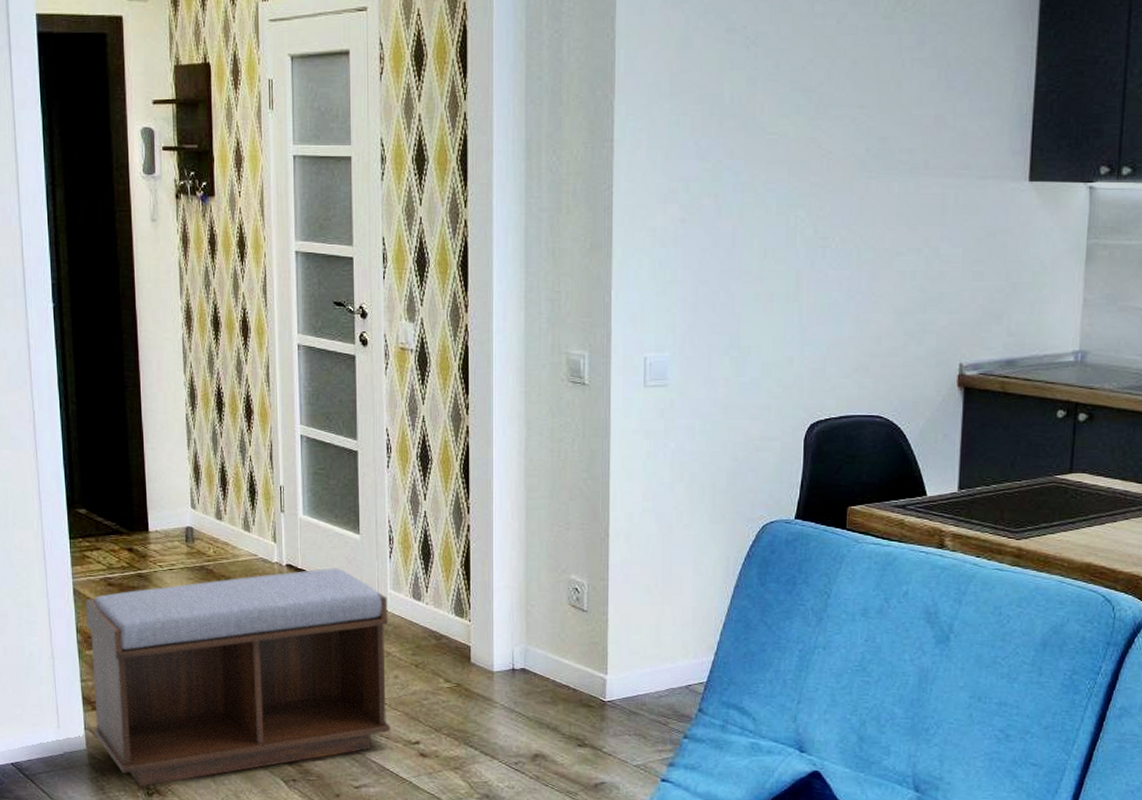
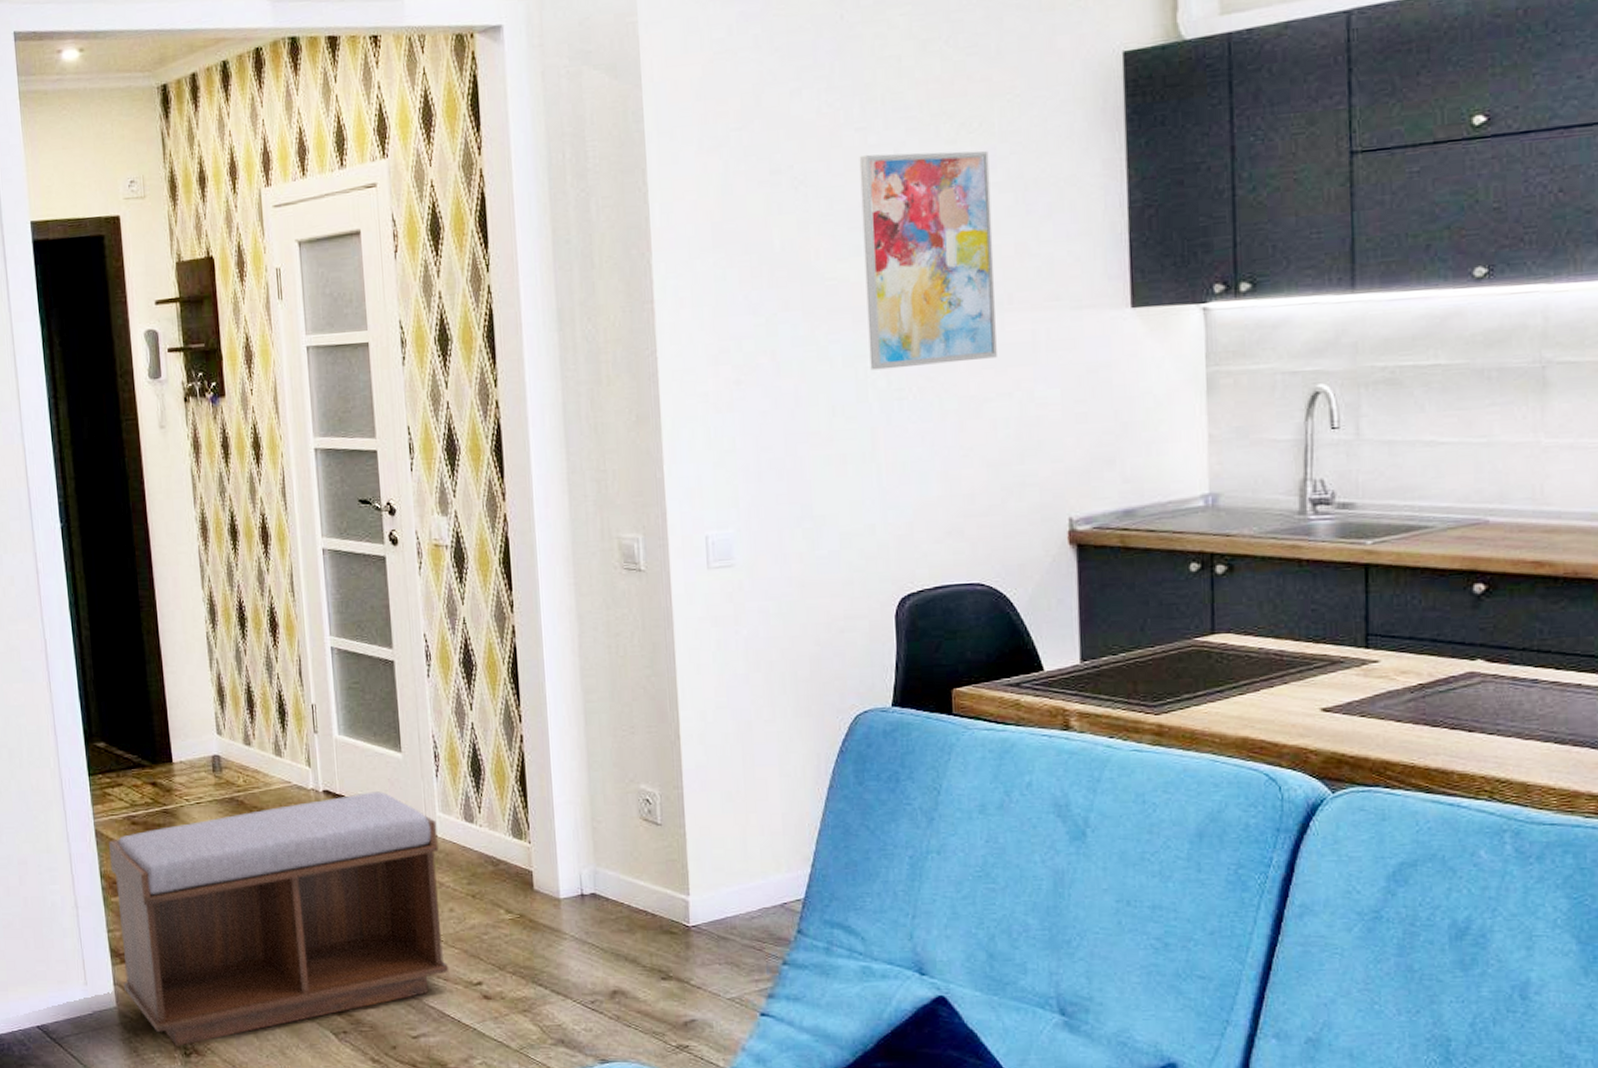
wall art: none [800,22,919,219] -> present [859,150,997,371]

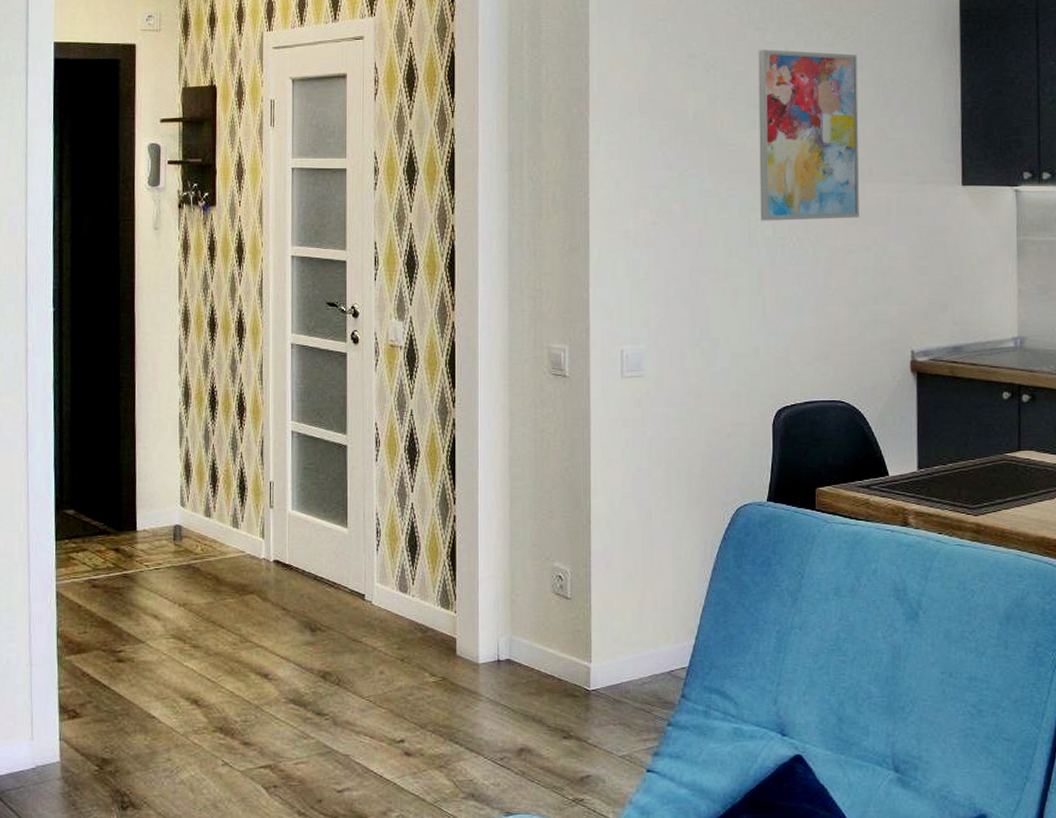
bench: present [108,791,449,1047] -> none [67,562,376,800]

